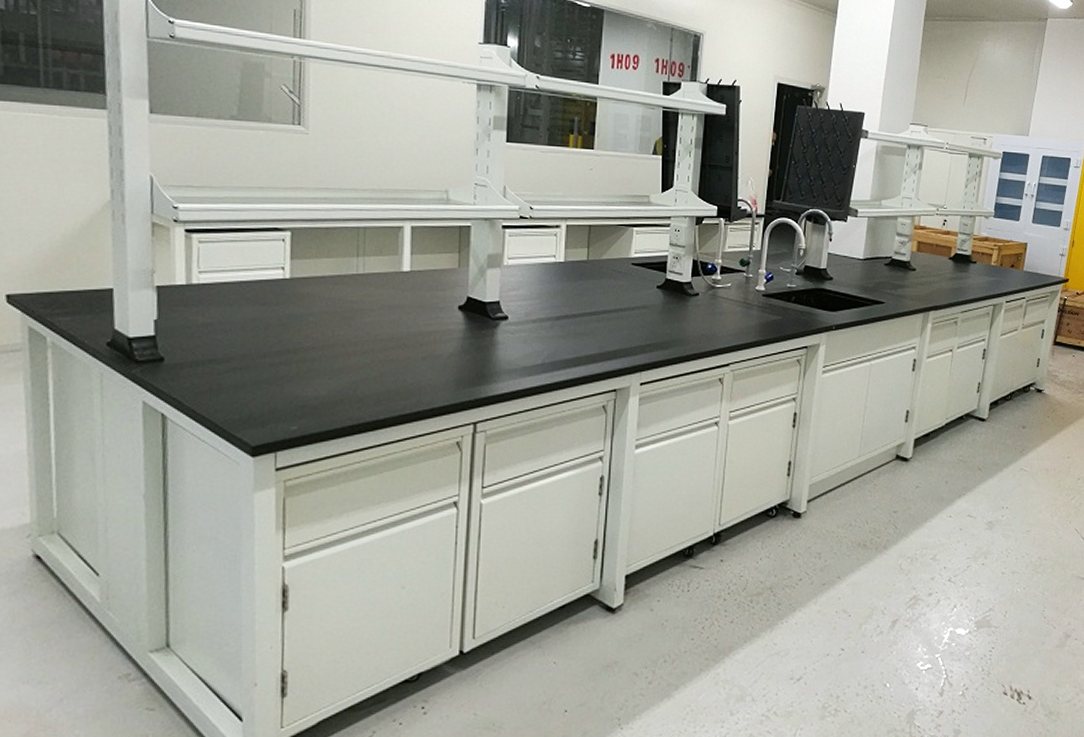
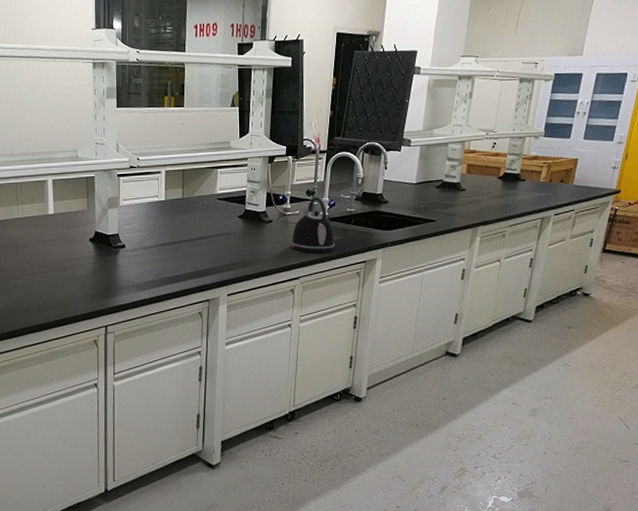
kettle: none [720,267,772,336] -> present [290,196,335,254]

